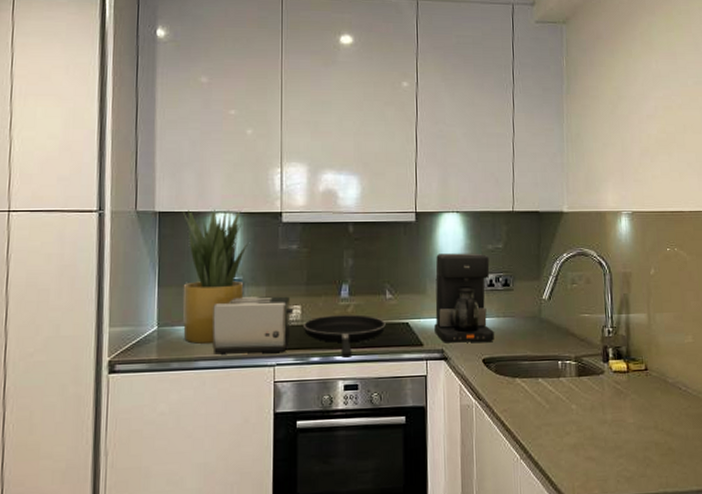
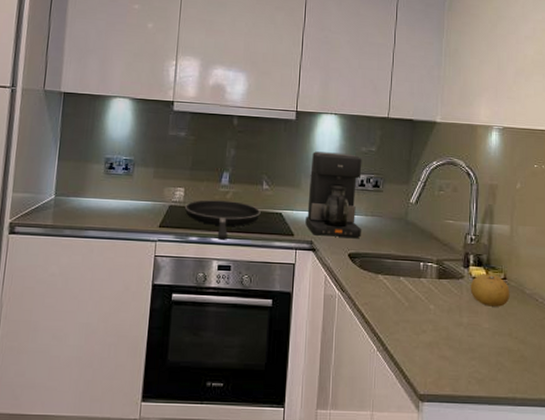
planter: present [182,209,249,344] -> none [77,93,142,215]
toaster: present [212,296,294,355] -> none [102,175,178,230]
fruit: none [611,366,653,400] -> present [470,274,510,307]

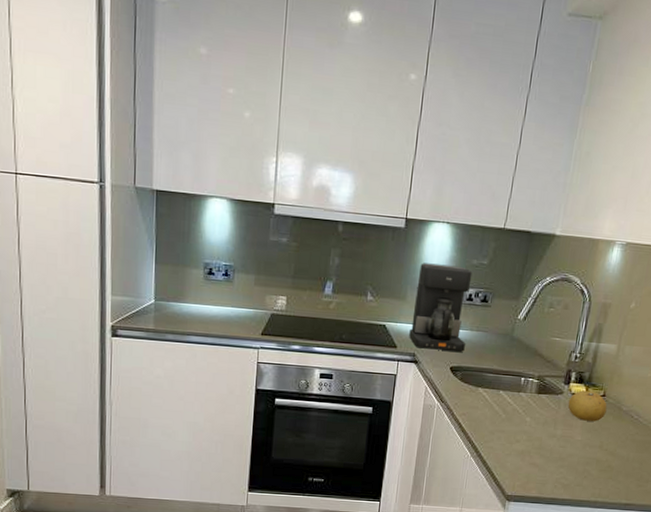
frying pan: present [185,200,261,240] -> none [287,309,364,350]

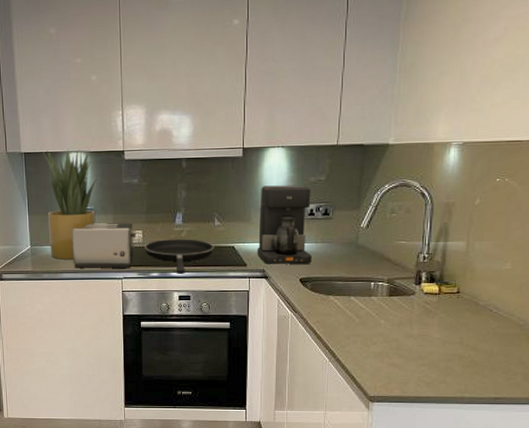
planter: none [177,191,241,321] -> present [42,149,98,260]
toaster: none [203,281,280,338] -> present [72,222,137,269]
frying pan: none [287,309,364,350] -> present [145,239,214,274]
fruit: present [568,390,607,422] -> none [421,289,463,319]

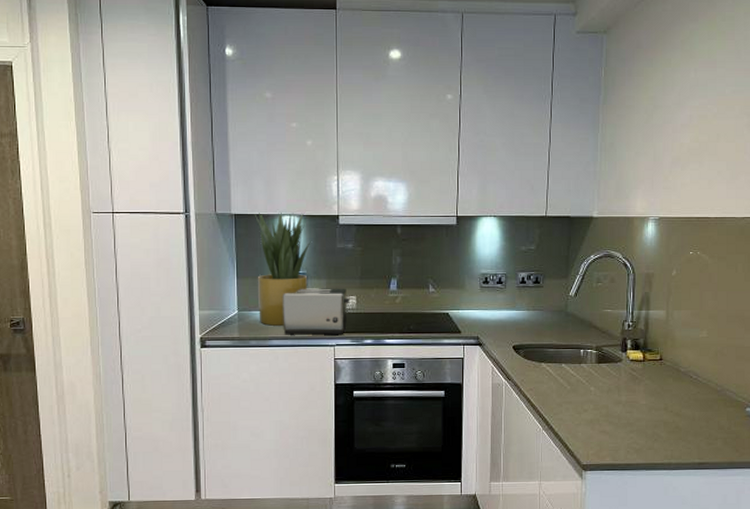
frying pan: present [145,239,214,274] -> none [359,305,429,341]
coffee maker: present [257,185,312,264] -> none [471,253,524,331]

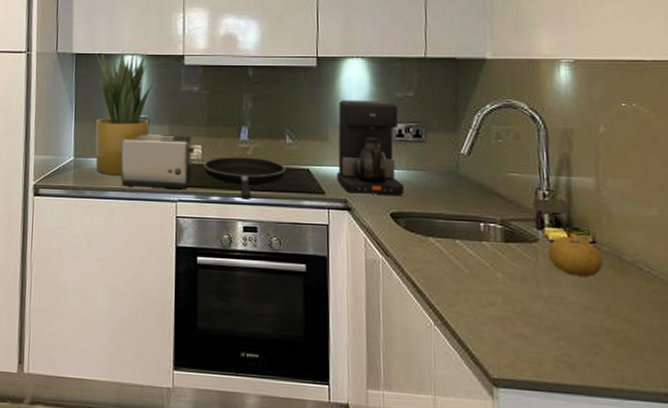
frying pan: none [359,305,429,341] -> present [204,157,286,199]
coffee maker: none [471,253,524,331] -> present [337,100,404,195]
fruit: none [628,356,666,385] -> present [547,236,603,277]

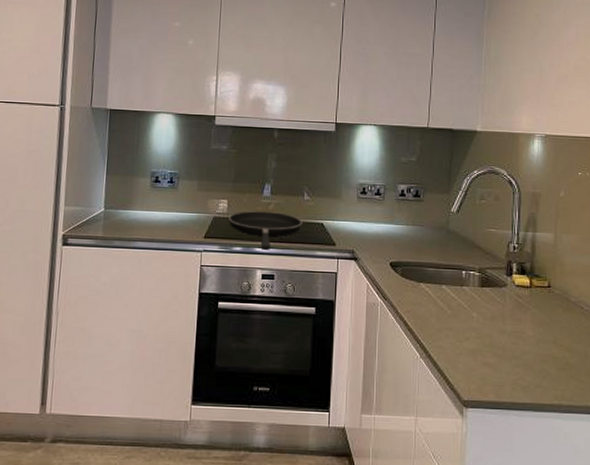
planter: present [95,52,154,175] -> none [125,109,185,227]
toaster: present [121,134,195,190] -> none [149,188,221,241]
coffee maker: present [337,100,404,195] -> none [347,162,402,247]
fruit: present [547,236,603,277] -> none [513,282,554,315]

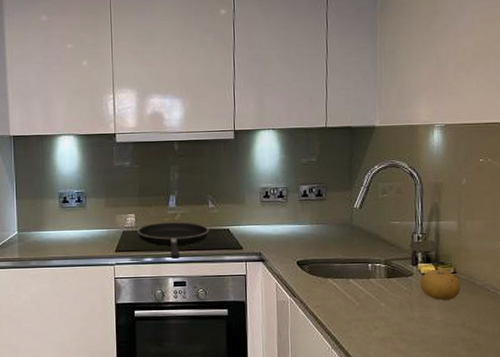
fruit: none [513,282,554,315] -> present [420,269,461,300]

